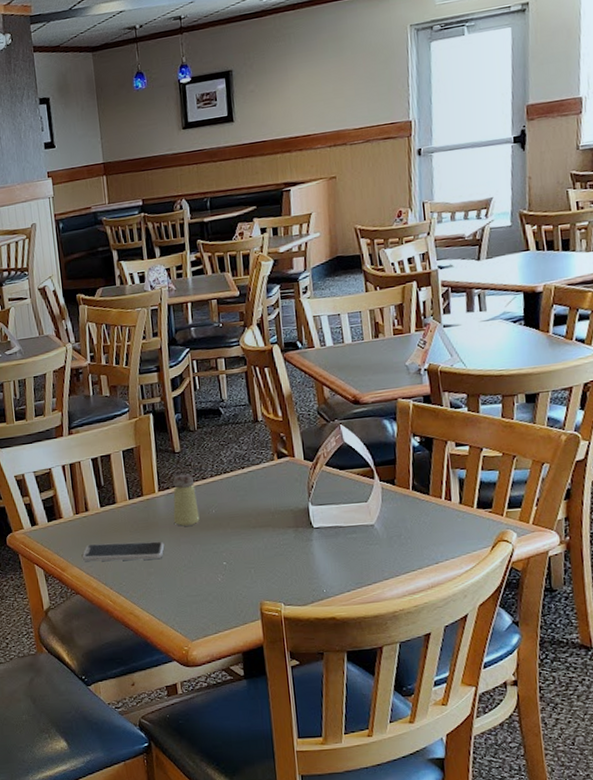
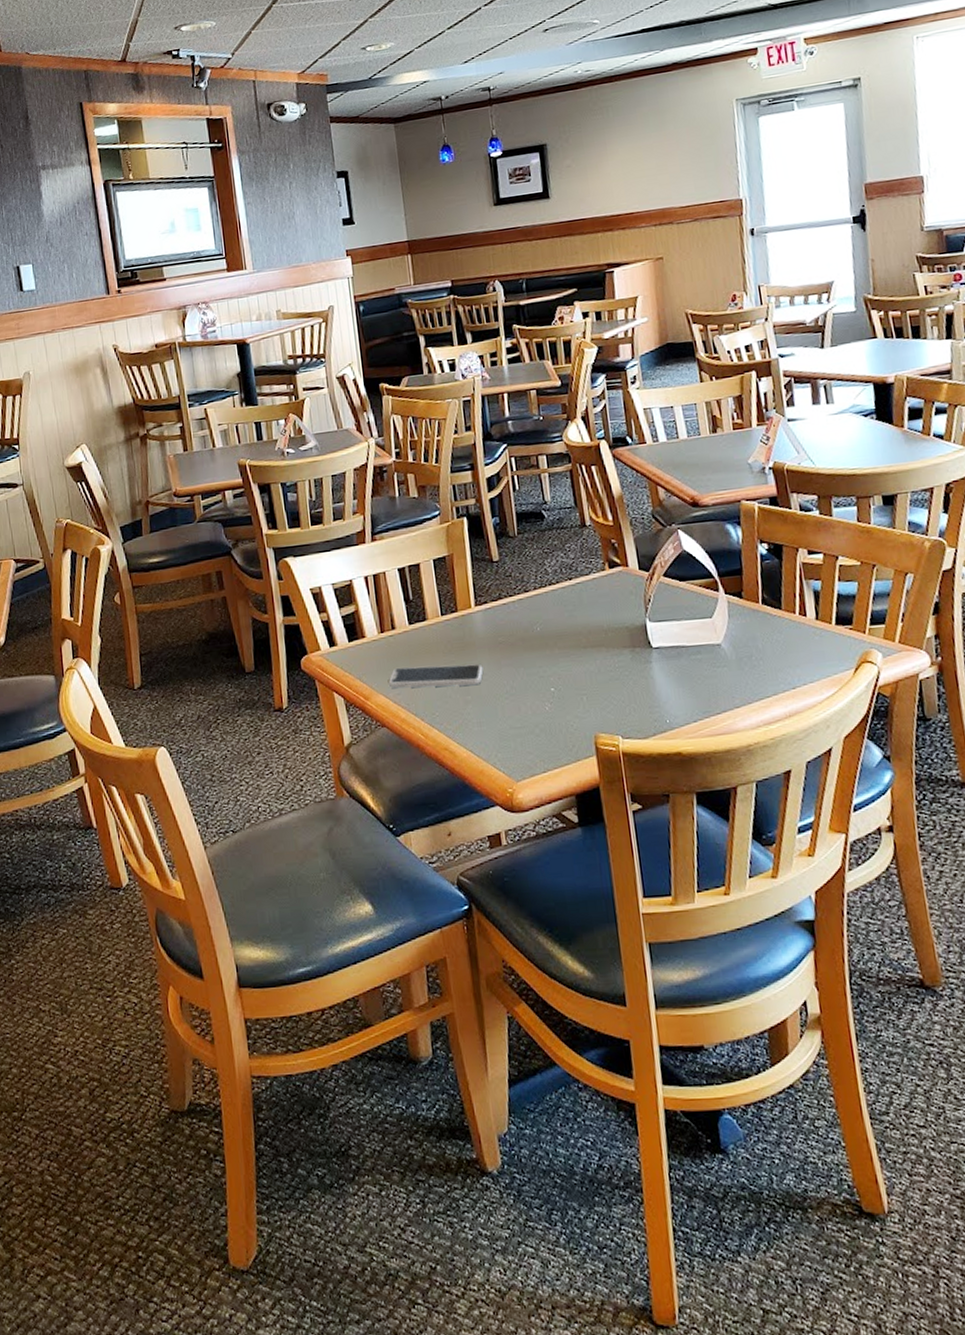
saltshaker: present [173,474,200,526] -> none [491,586,523,647]

